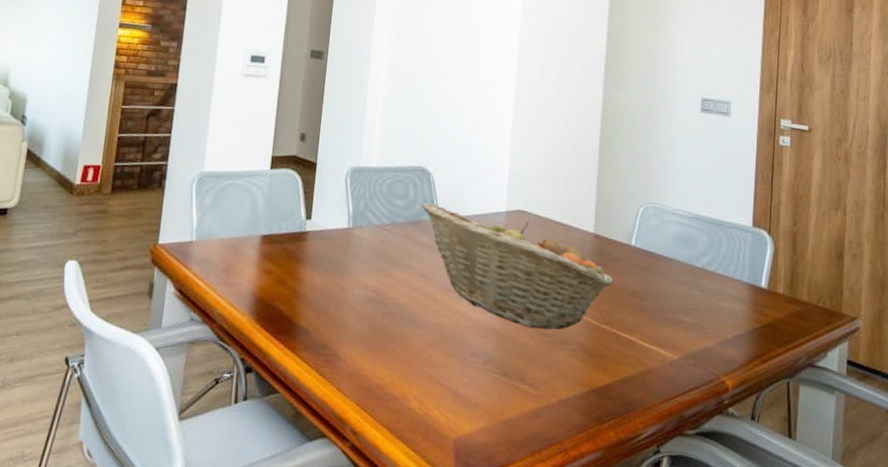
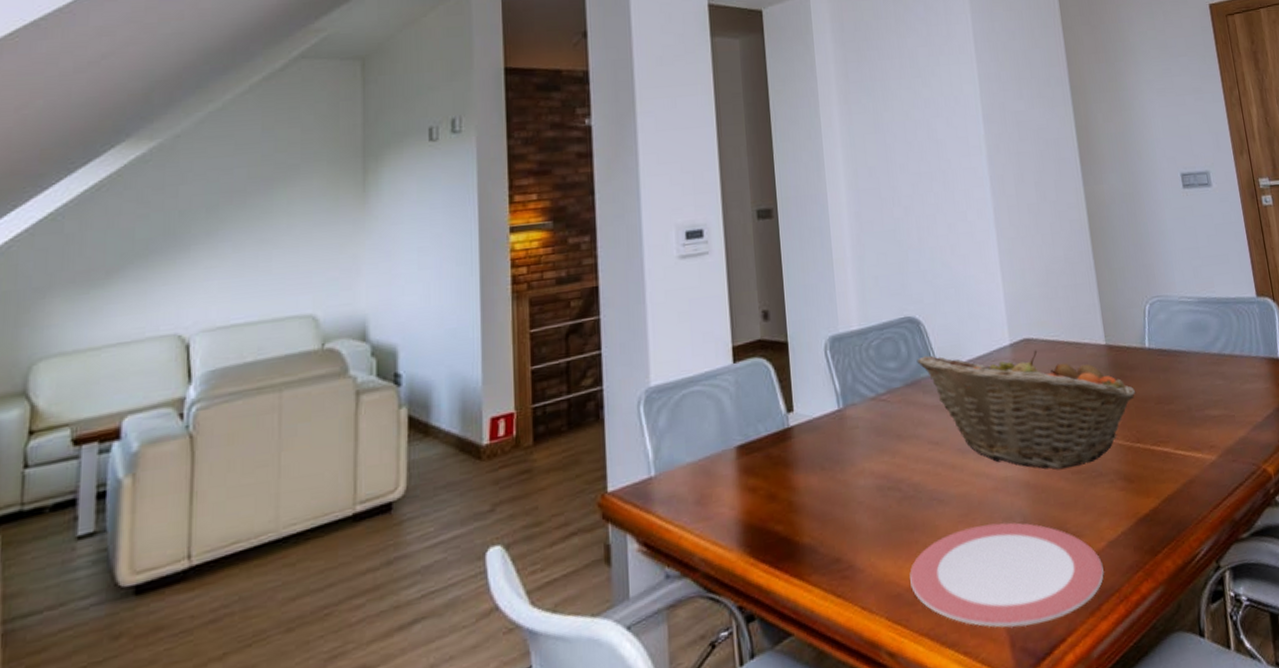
plate: none [380,352,550,449] -> present [910,522,1104,628]

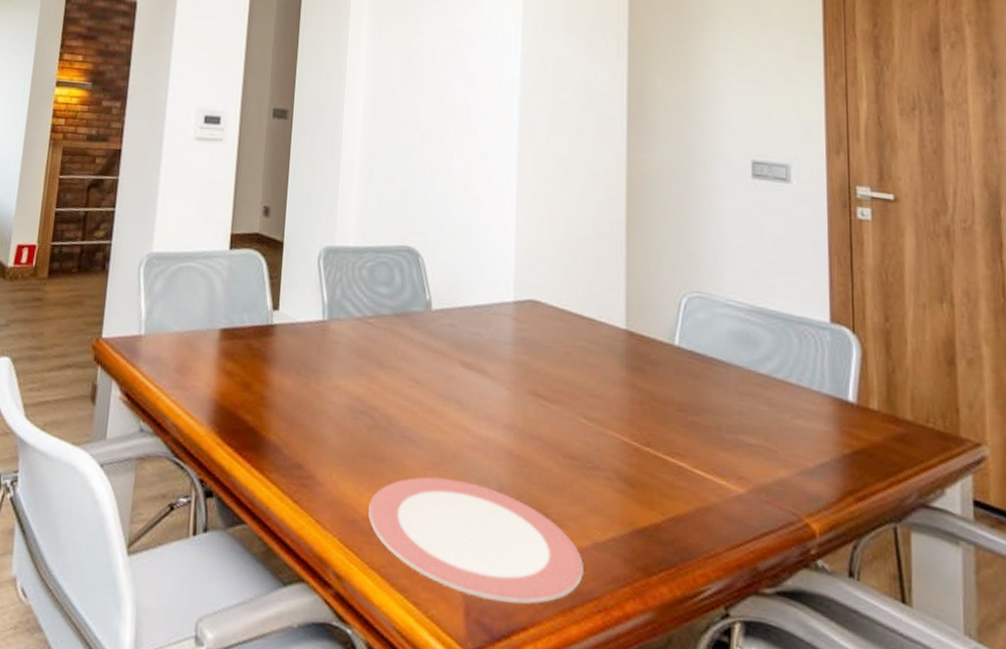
fruit basket: present [916,350,1136,470] -> none [409,290,655,452]

